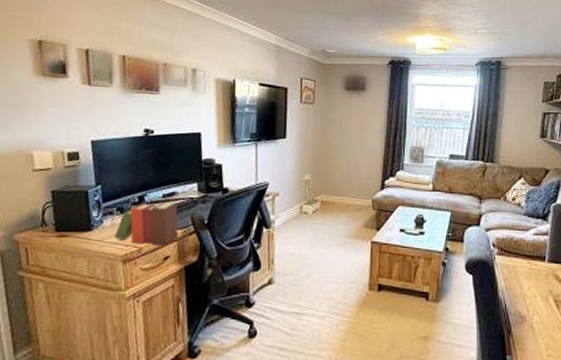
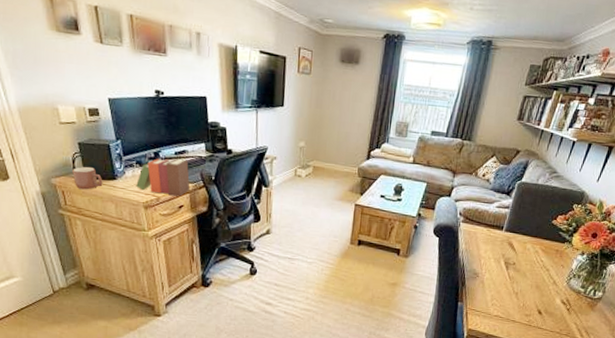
mug: none [40,217,76,246] -> present [72,166,103,191]

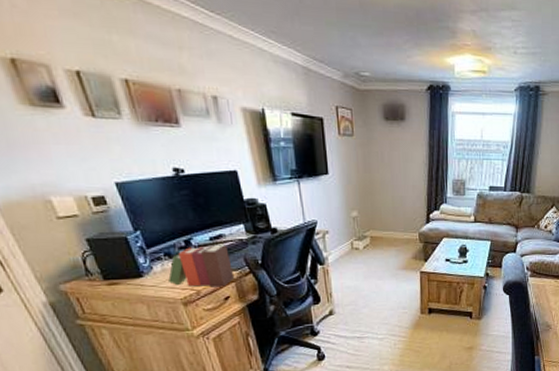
mug: present [72,166,103,191] -> none [85,265,127,295]

